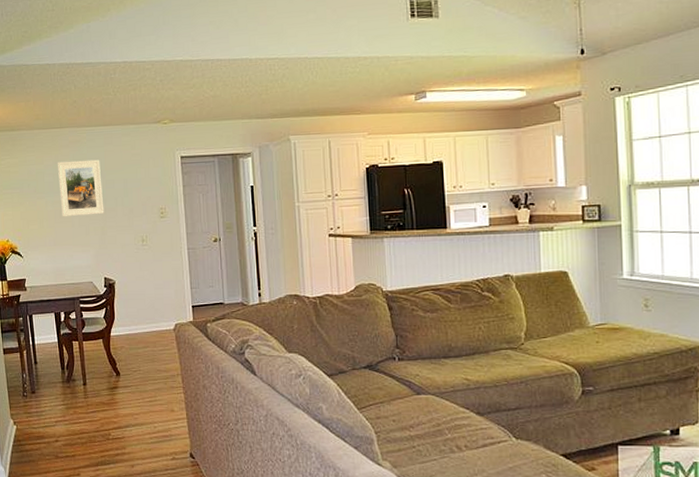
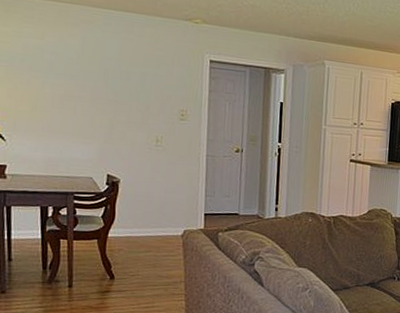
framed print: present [58,159,104,217] -> none [61,40,116,106]

